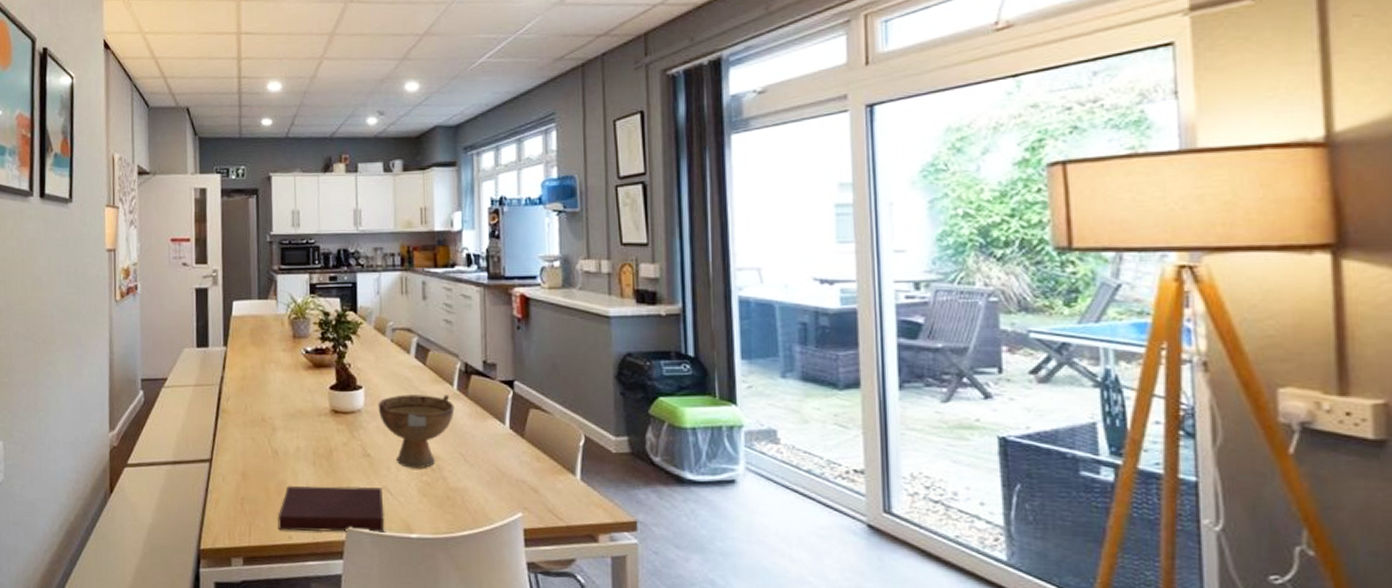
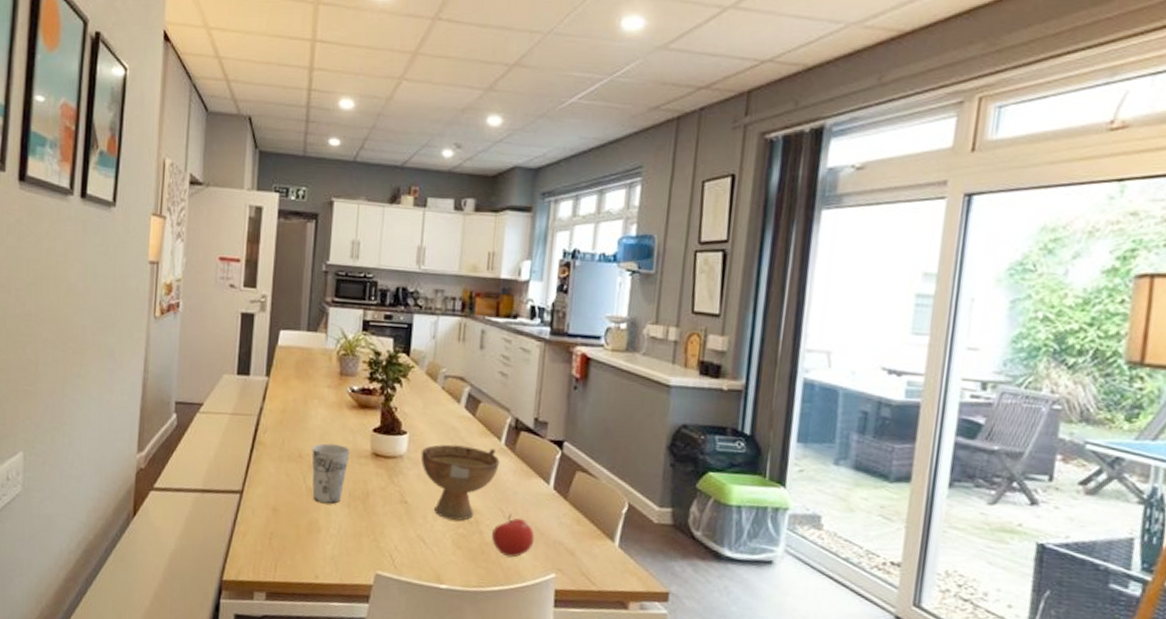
cup: none [274,405,310,464] -> present [312,443,351,504]
notebook: present [278,485,385,533] -> none [305,524,417,581]
fruit: none [454,457,498,501] -> present [491,514,535,558]

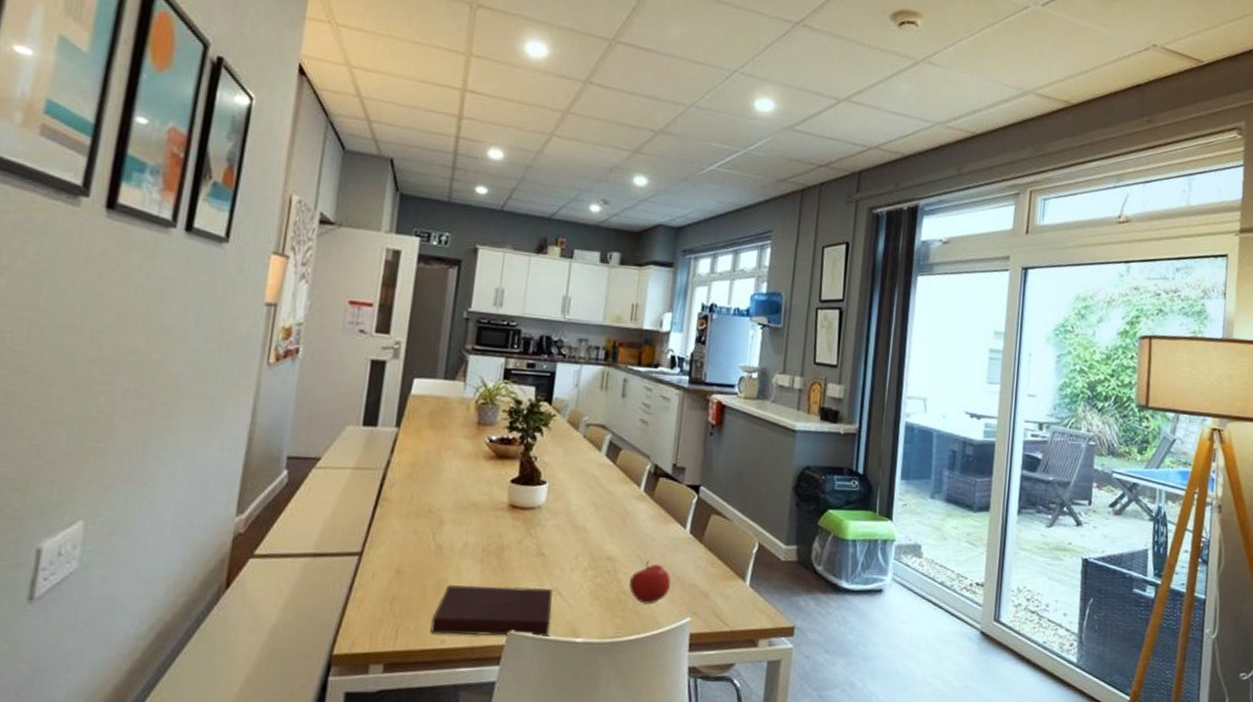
notebook: none [305,524,417,581] -> present [430,584,554,637]
cup: present [312,443,351,504] -> none [442,496,486,562]
ceramic bowl: present [420,444,500,521] -> none [559,493,639,570]

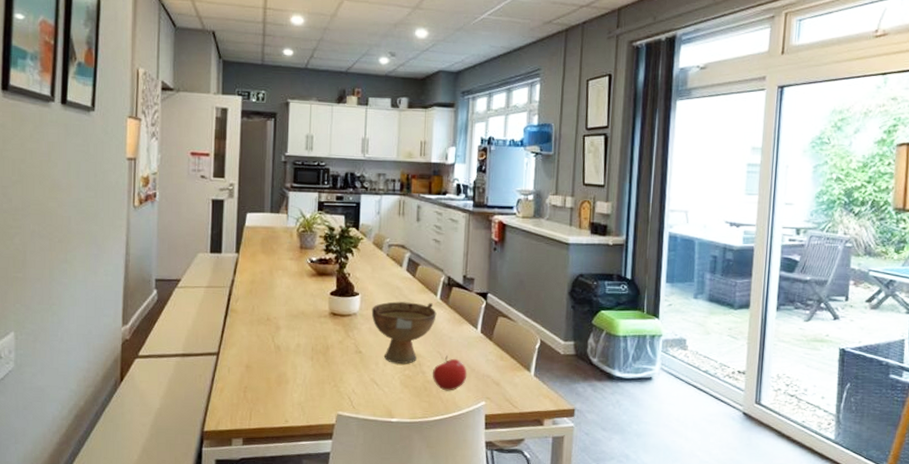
notebook: present [430,584,554,637] -> none [276,376,371,417]
ceramic bowl: none [559,493,639,570] -> present [371,301,437,364]

